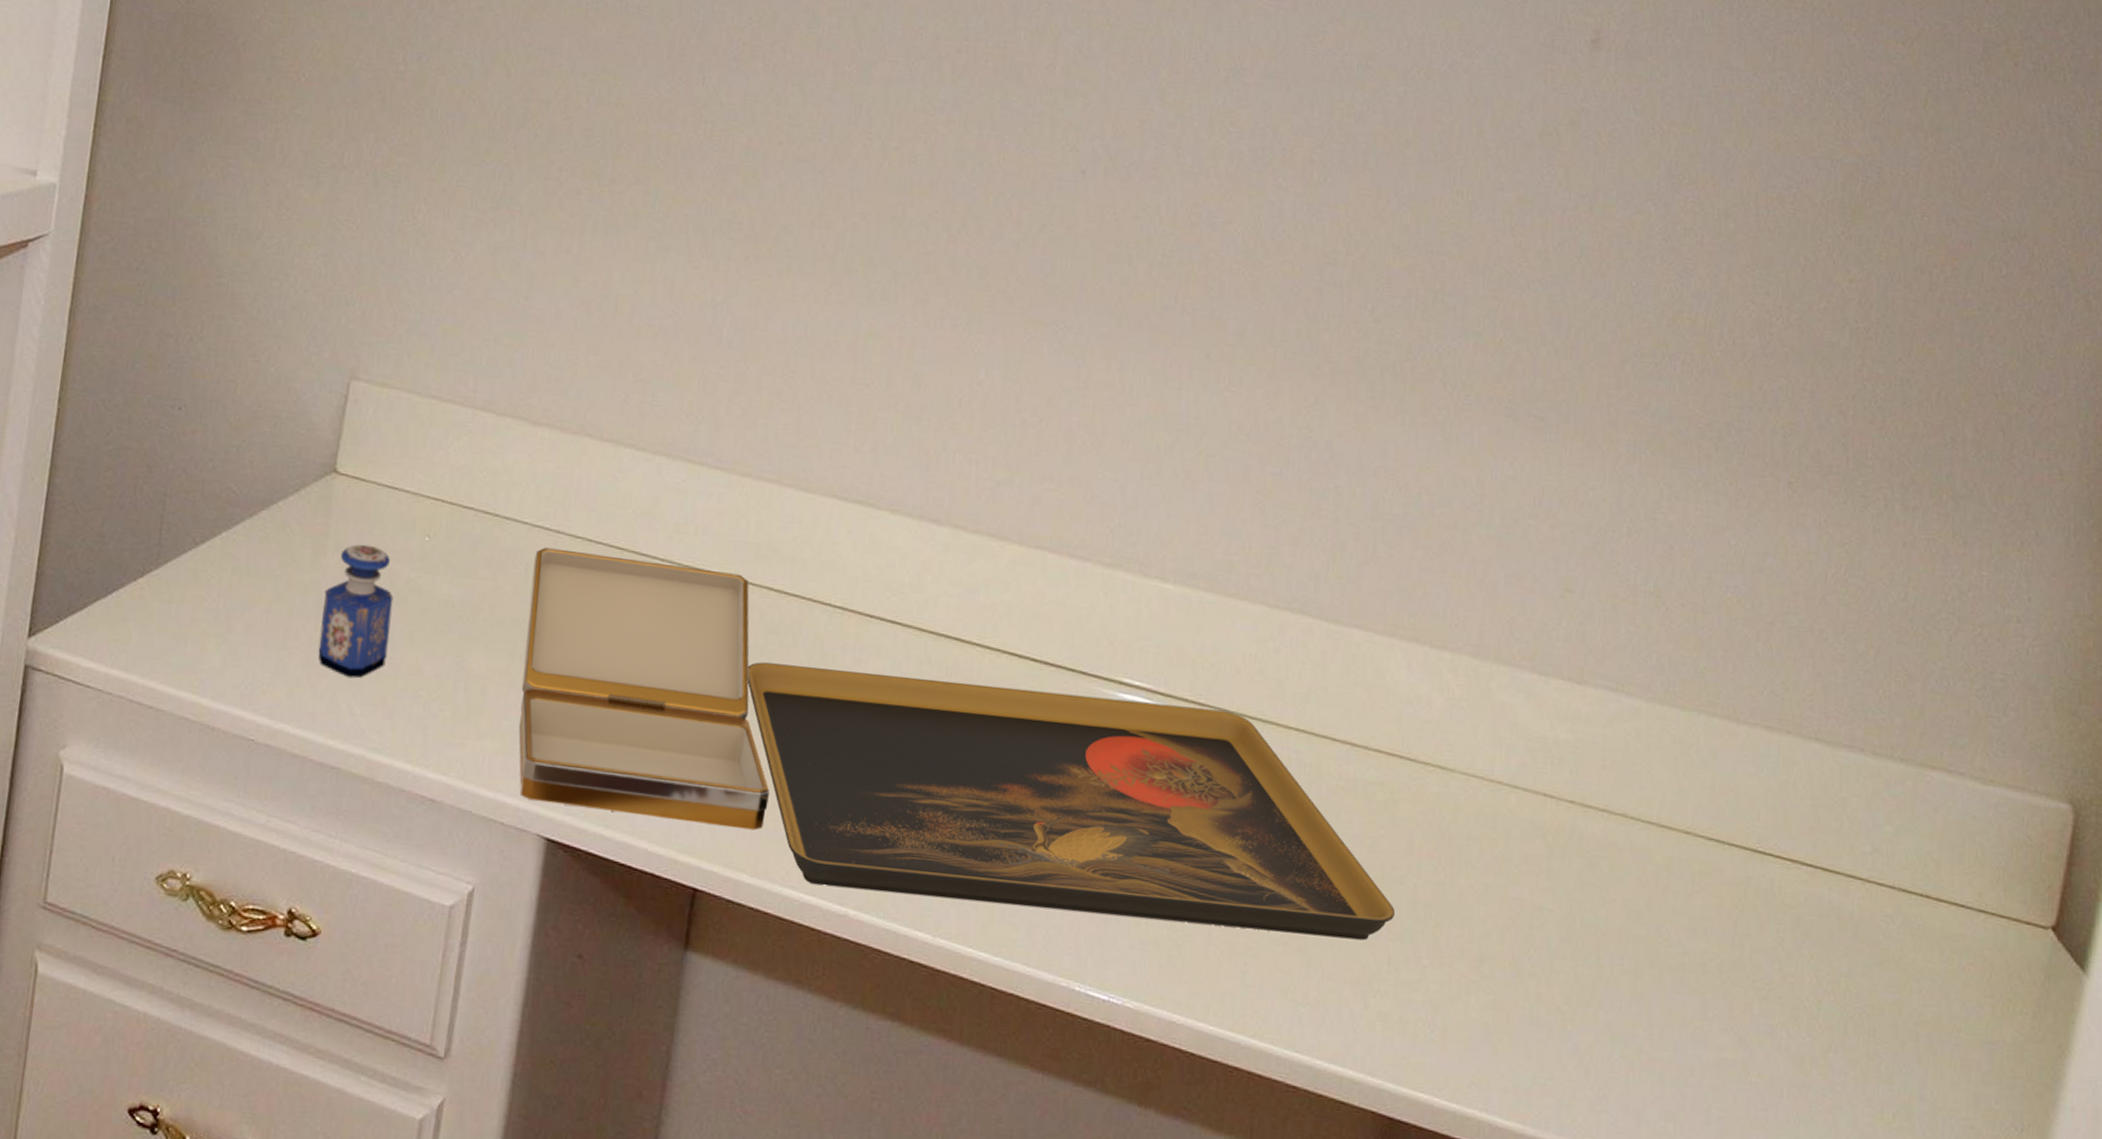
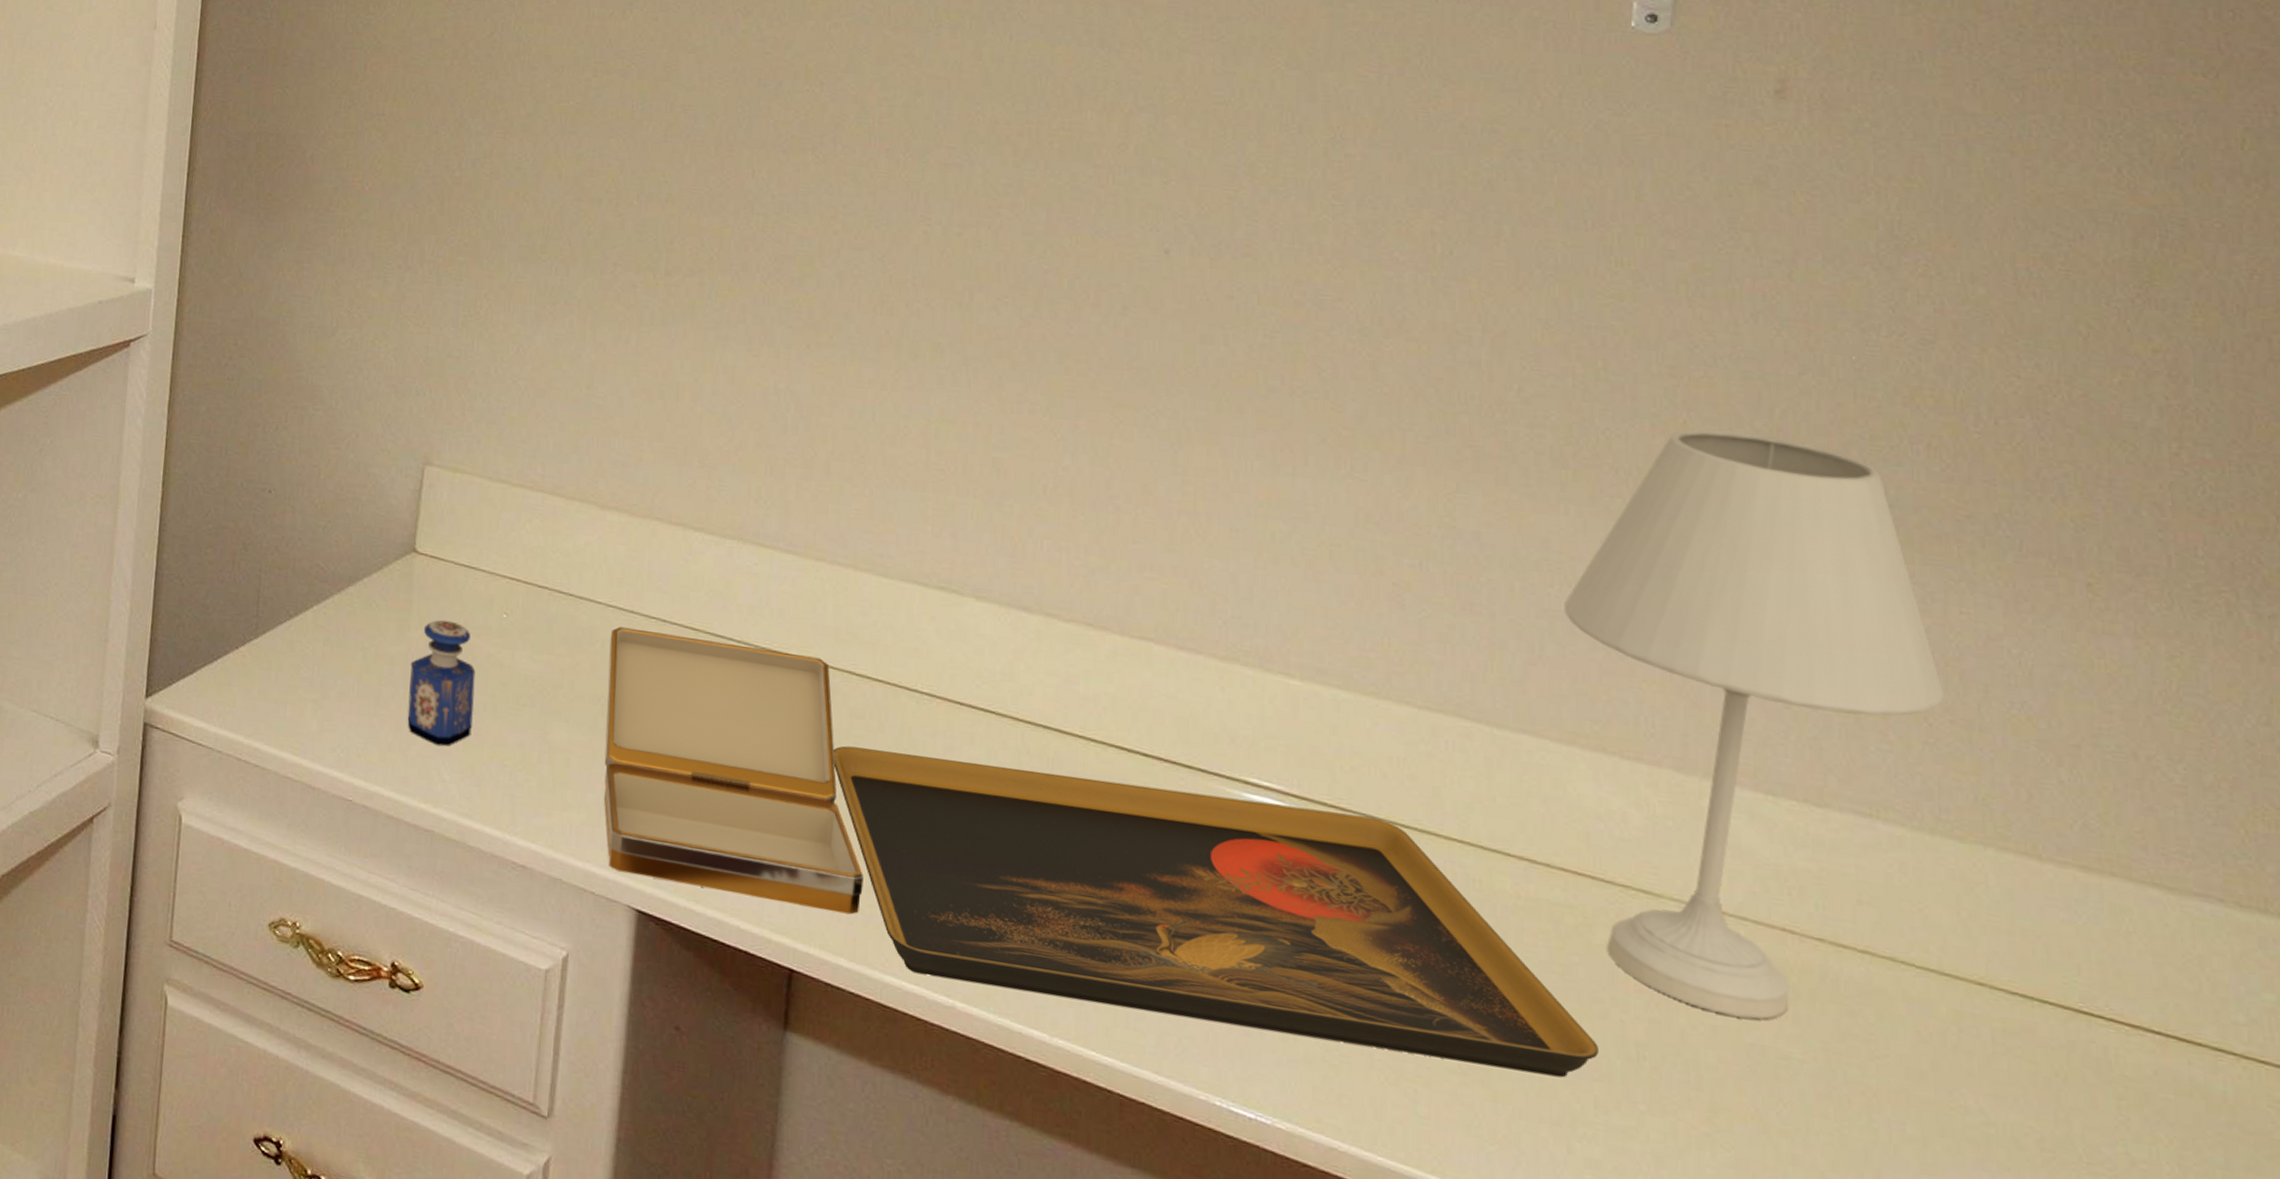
table lamp: none [1395,347,1679,876] -> present [1564,429,1943,1020]

